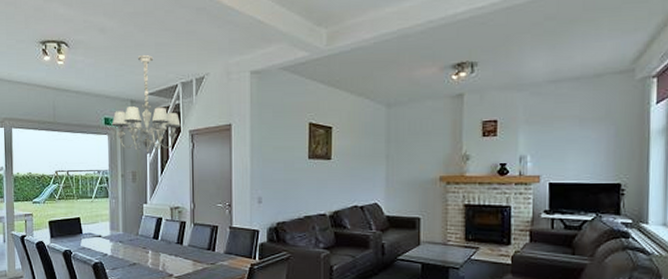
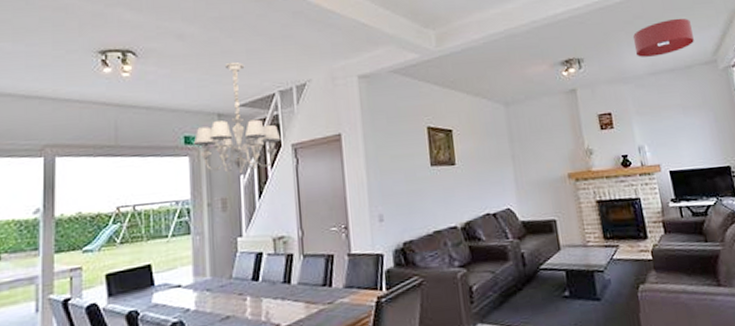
ceiling light fixture: none [538,20,613,63] -> present [632,18,694,57]

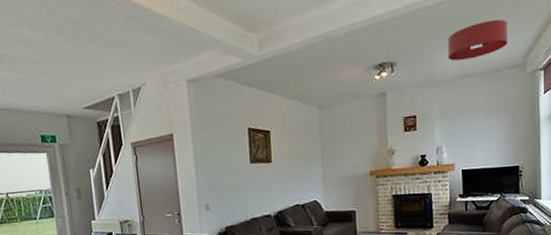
chandelier: present [193,62,281,173] -> none [48,66,122,168]

